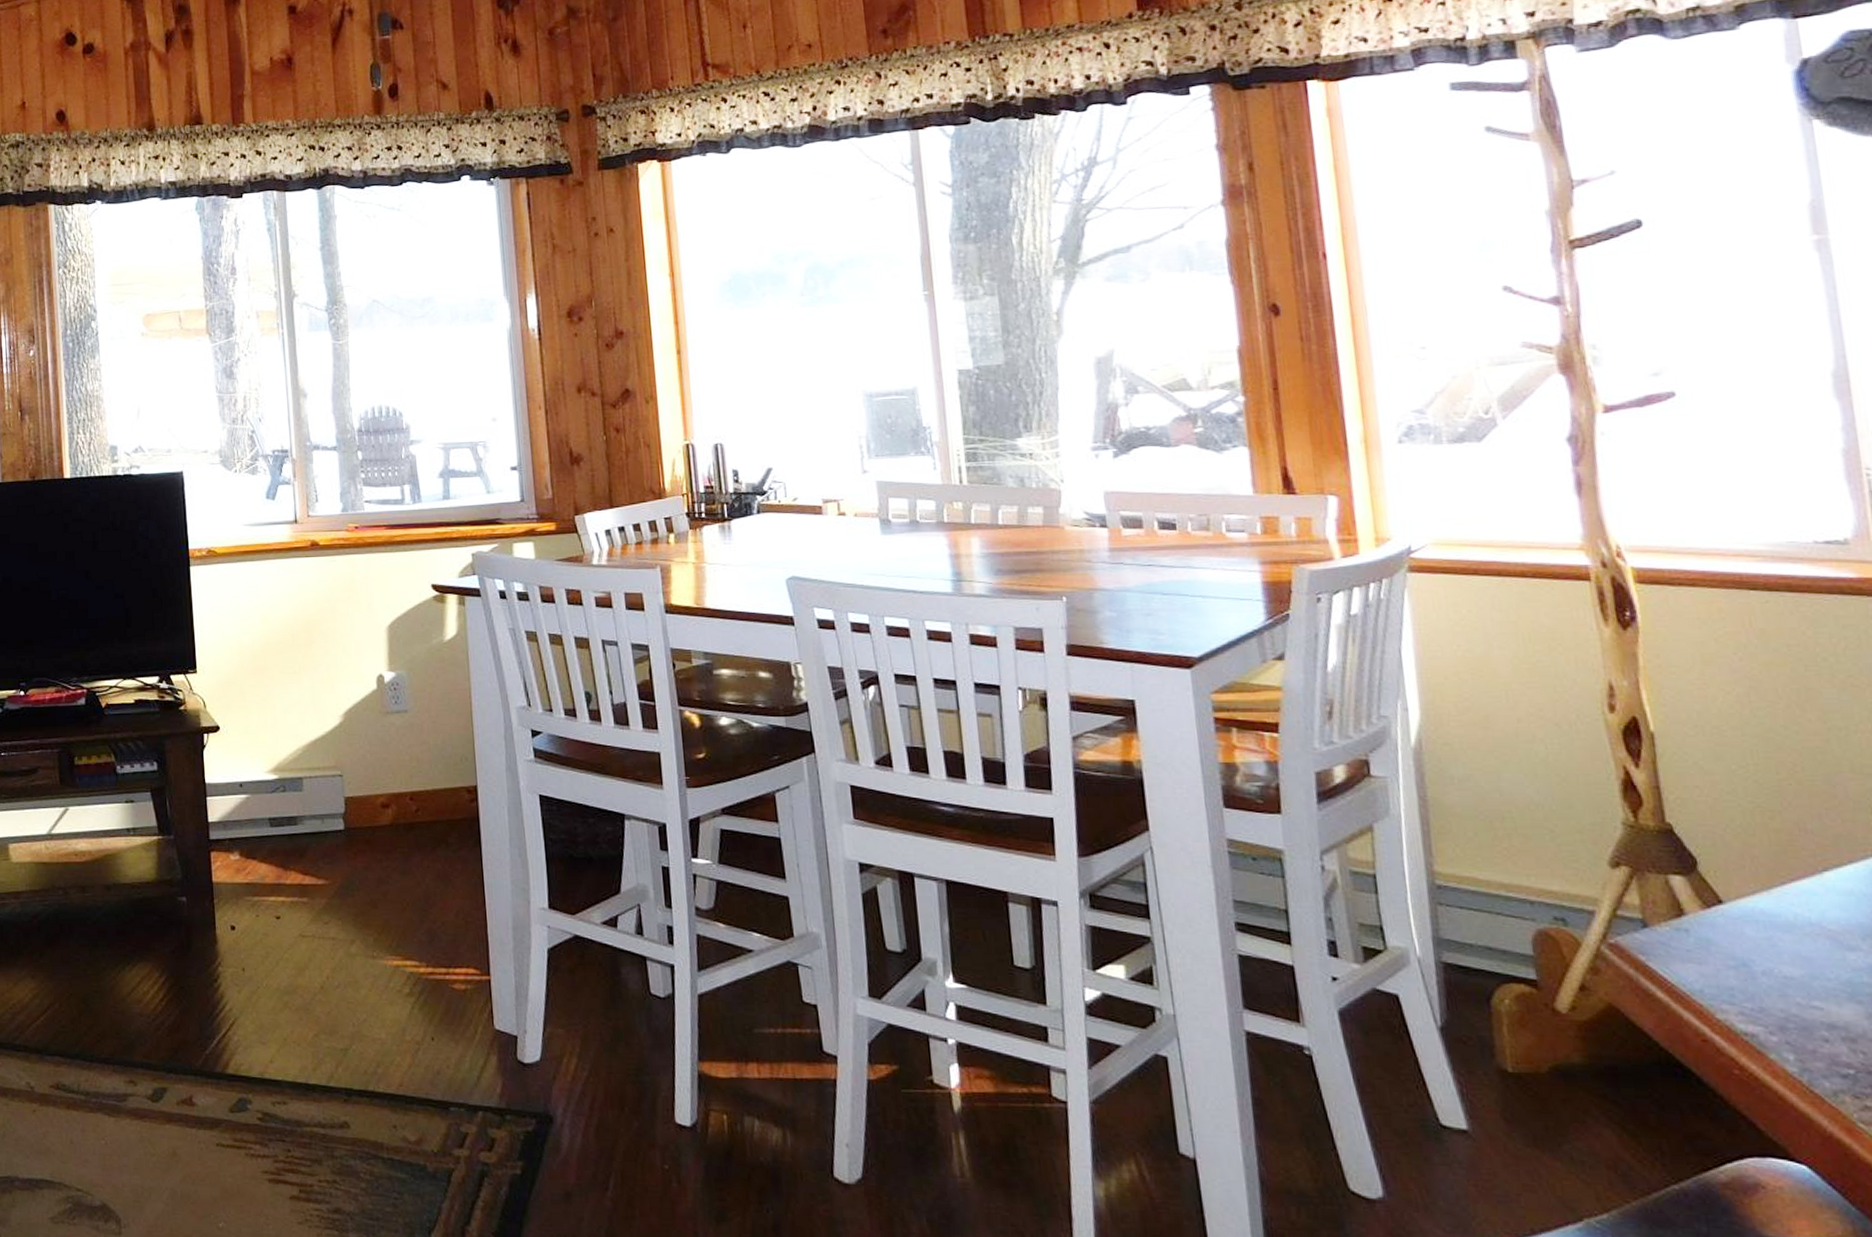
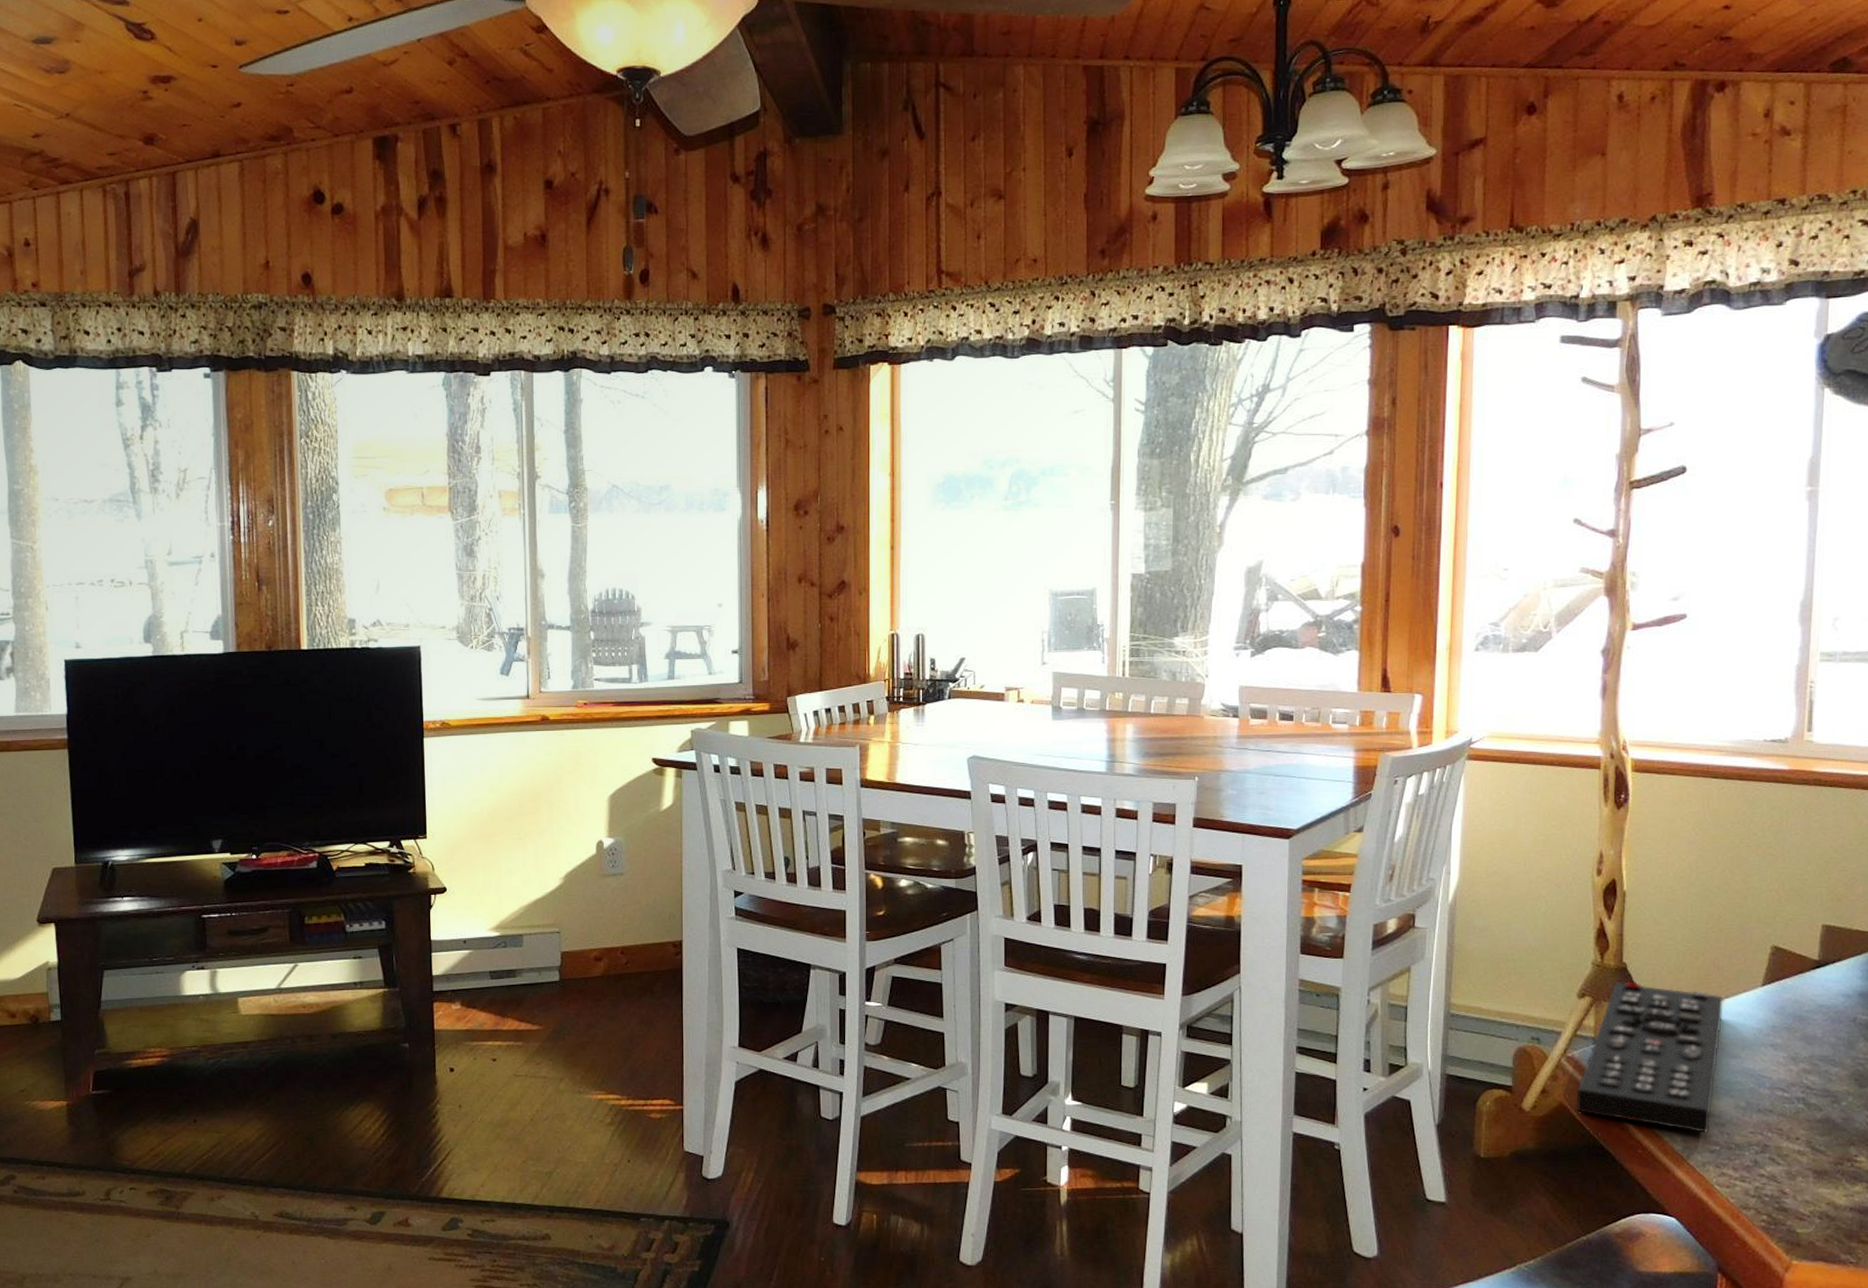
remote control: none [1630,847,1835,1050] -> present [1576,982,1723,1133]

